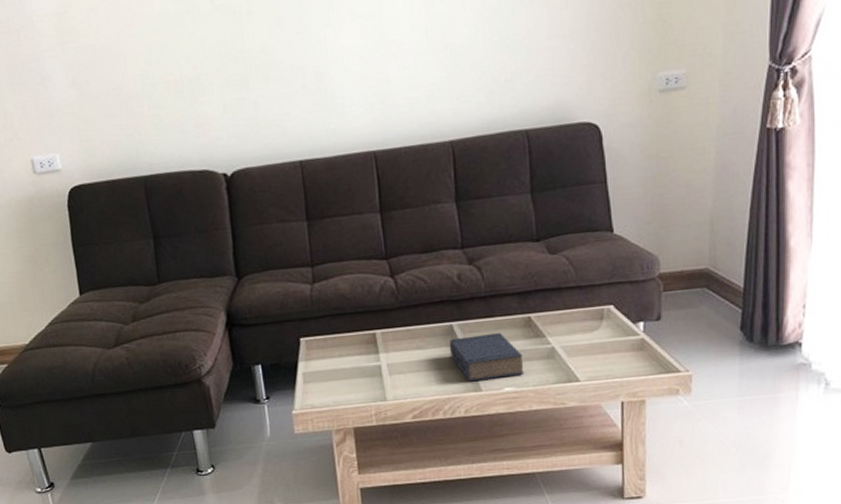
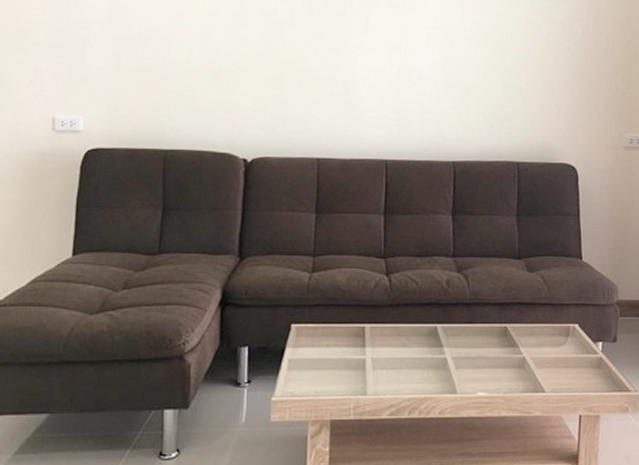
book: present [449,332,525,382] -> none [431,338,497,384]

